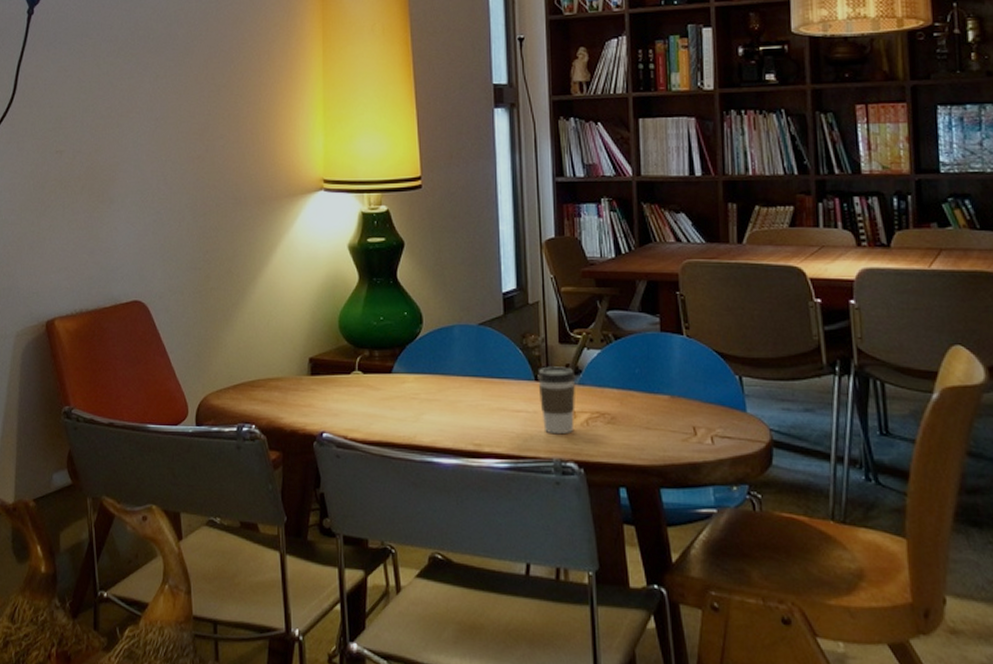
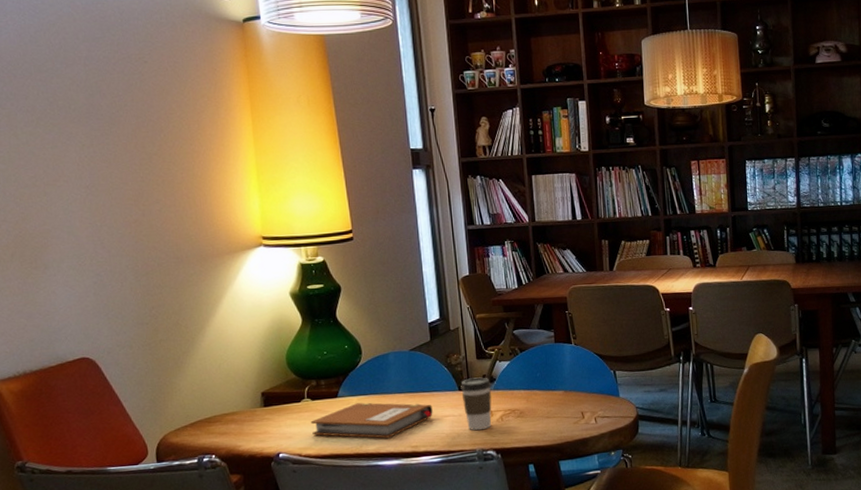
notebook: none [359,383,502,430] -> present [310,402,433,438]

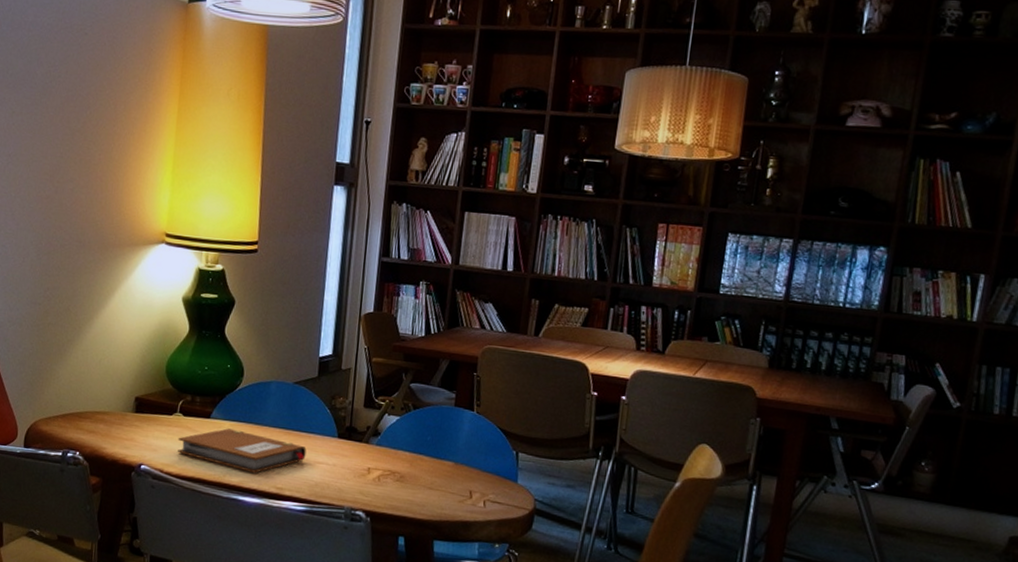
coffee cup: present [461,377,492,431] -> none [340,427,375,487]

